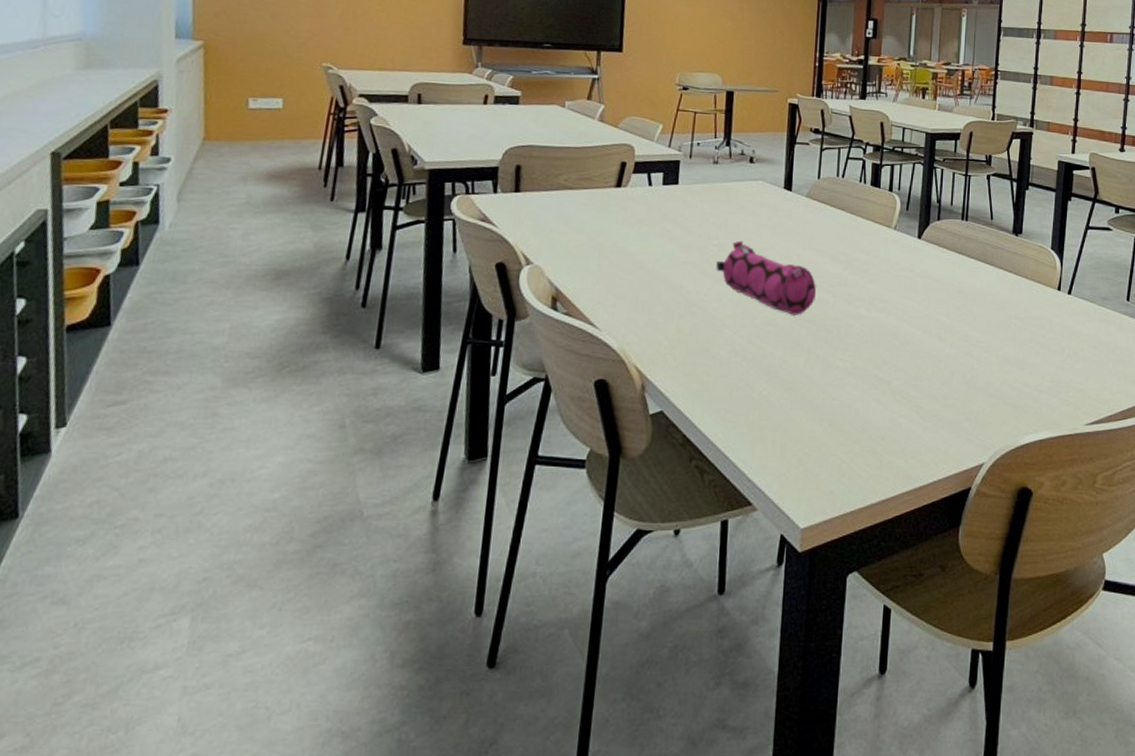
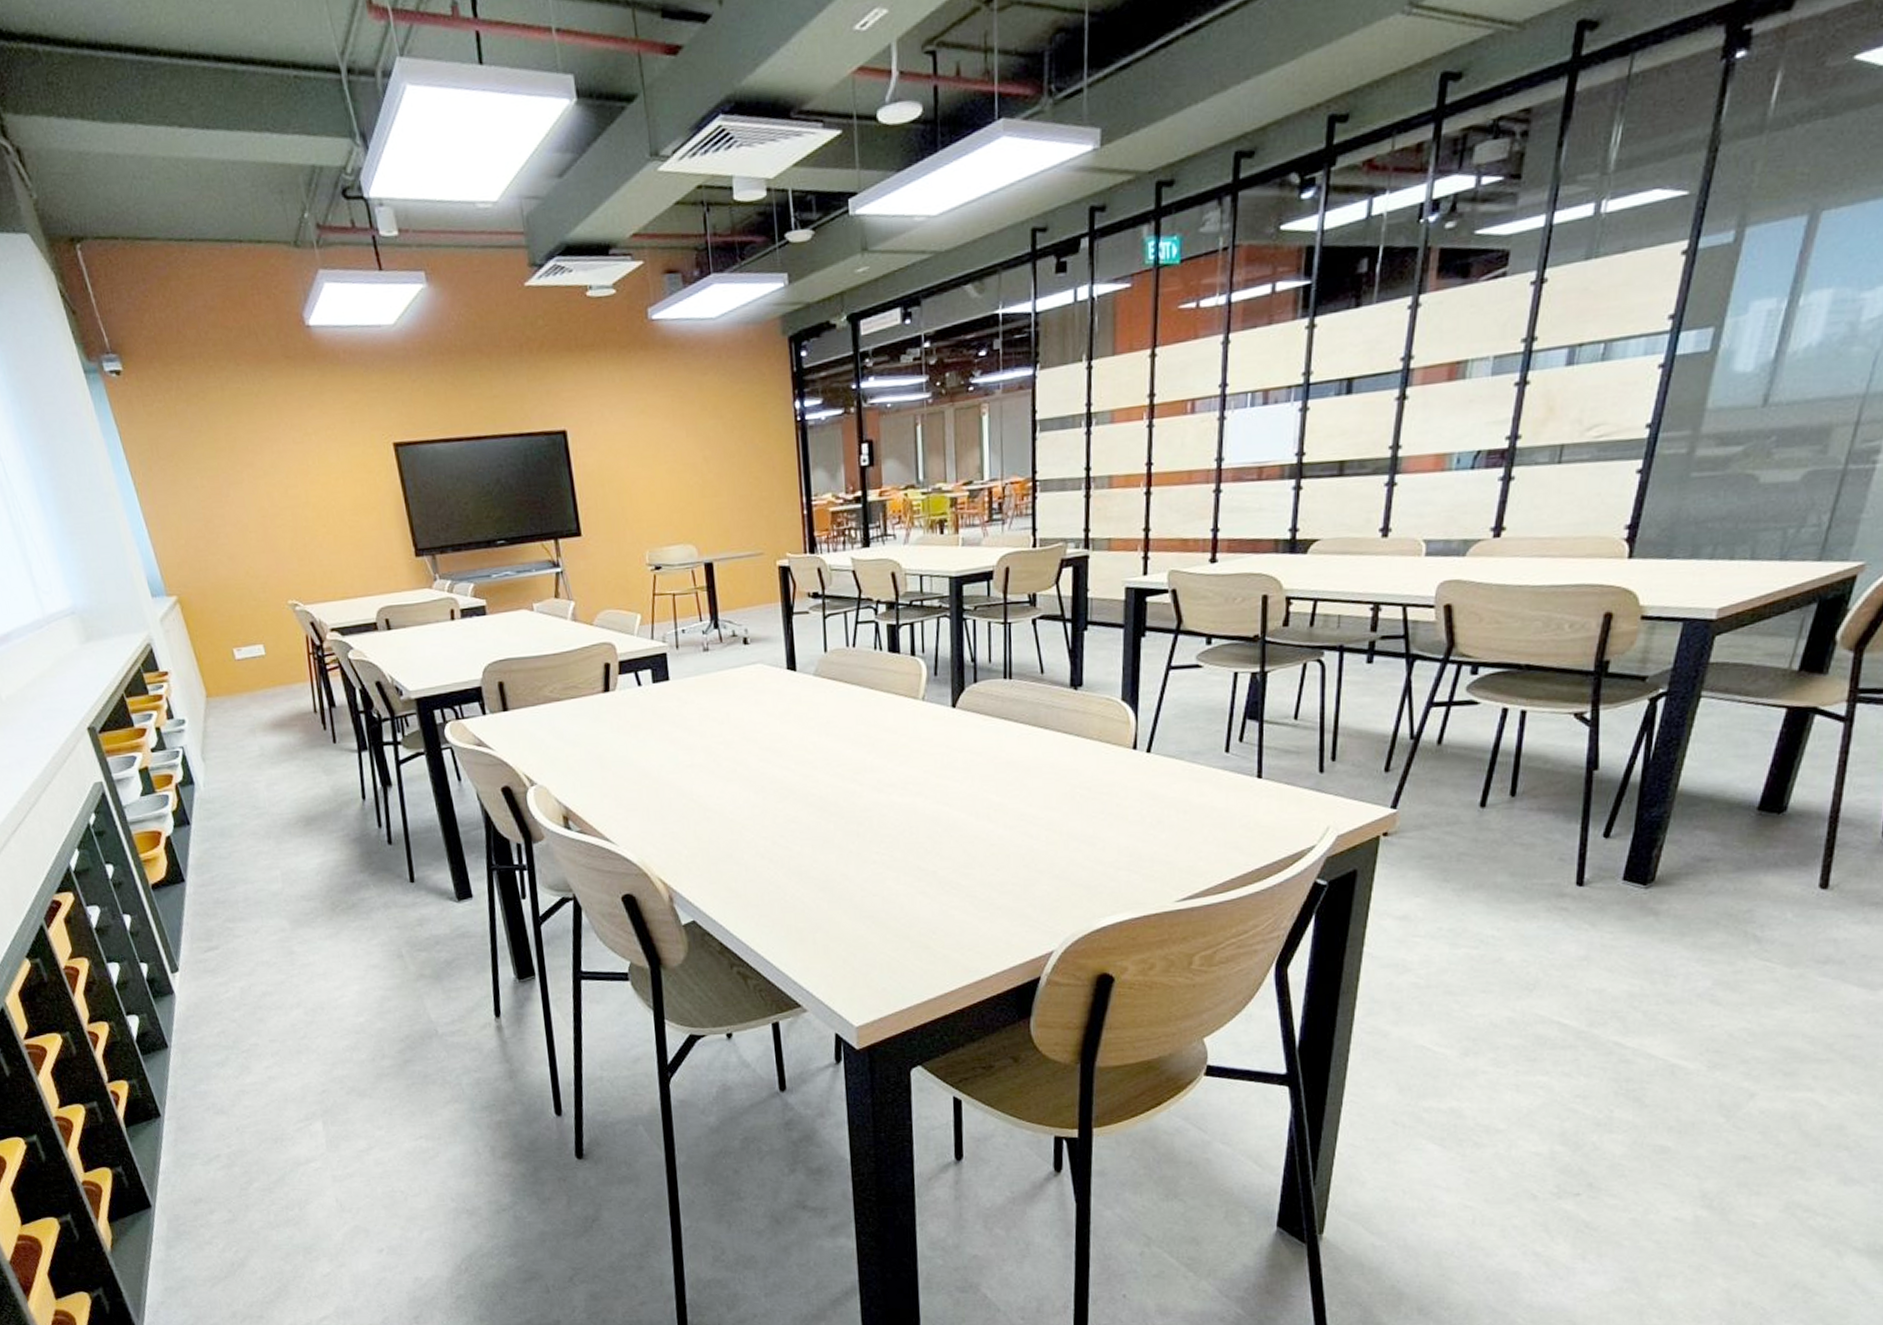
pencil case: present [716,240,817,316] -> none [725,734,841,811]

